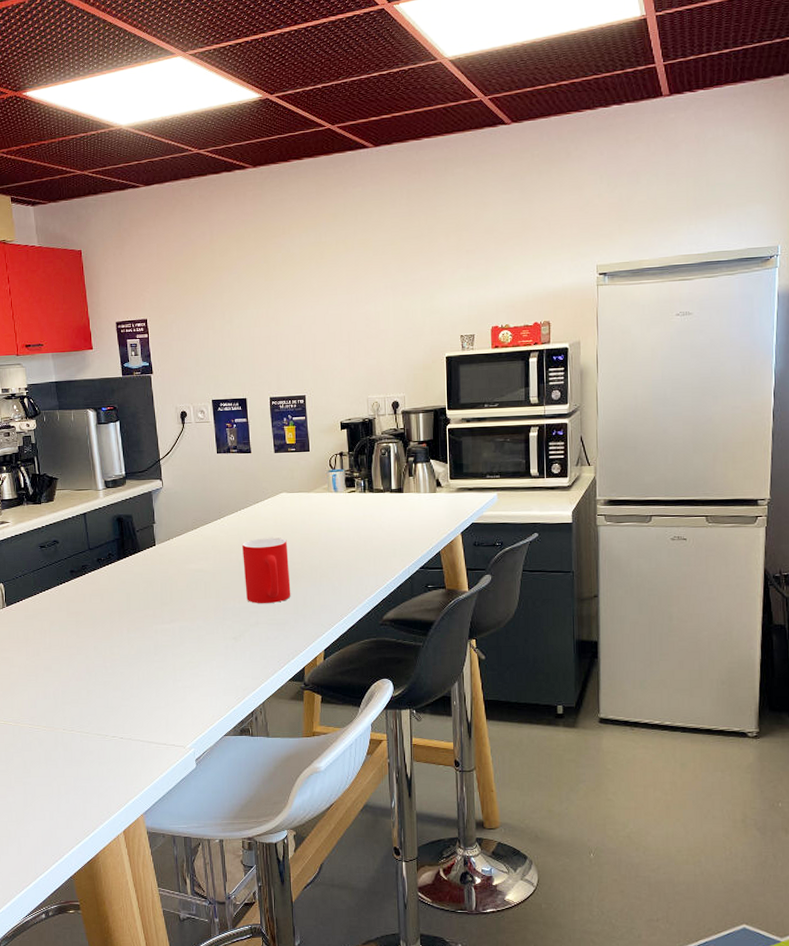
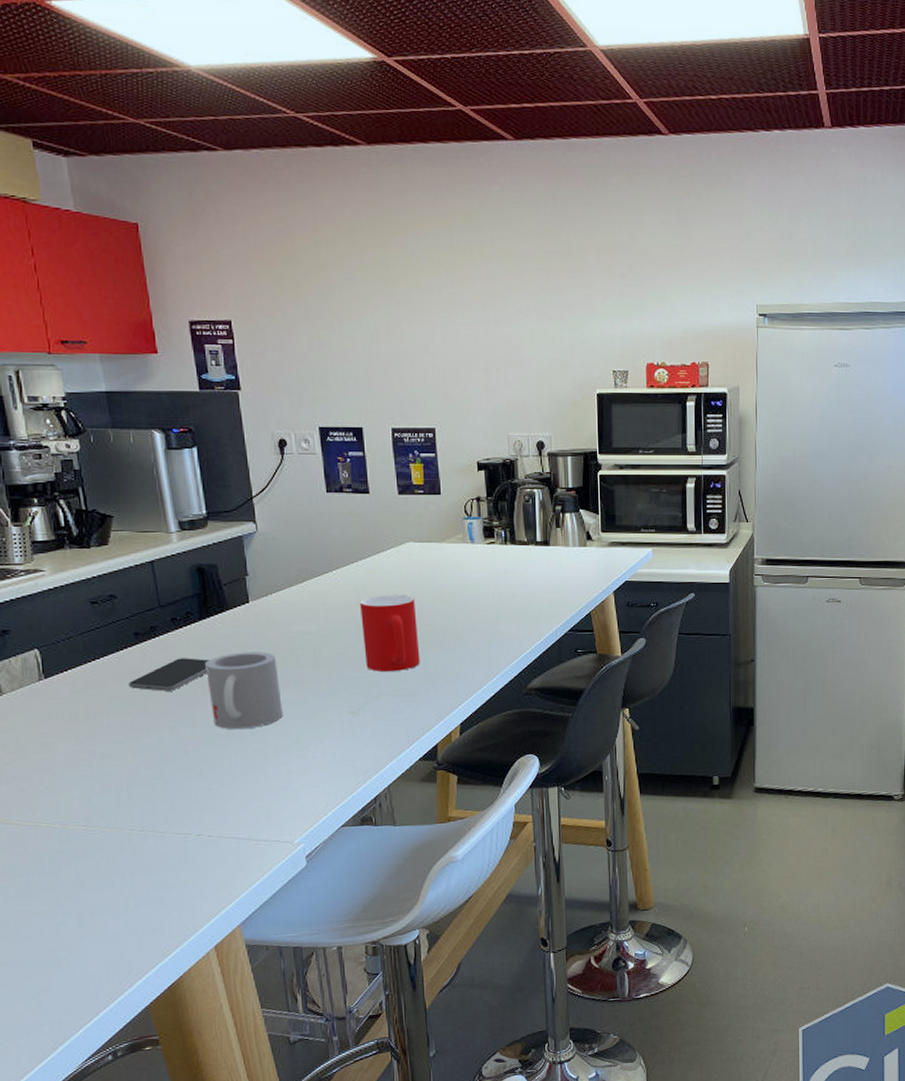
smartphone: none [64,591,125,618] -> present [128,658,210,691]
mug: none [122,586,180,650] -> present [205,651,283,730]

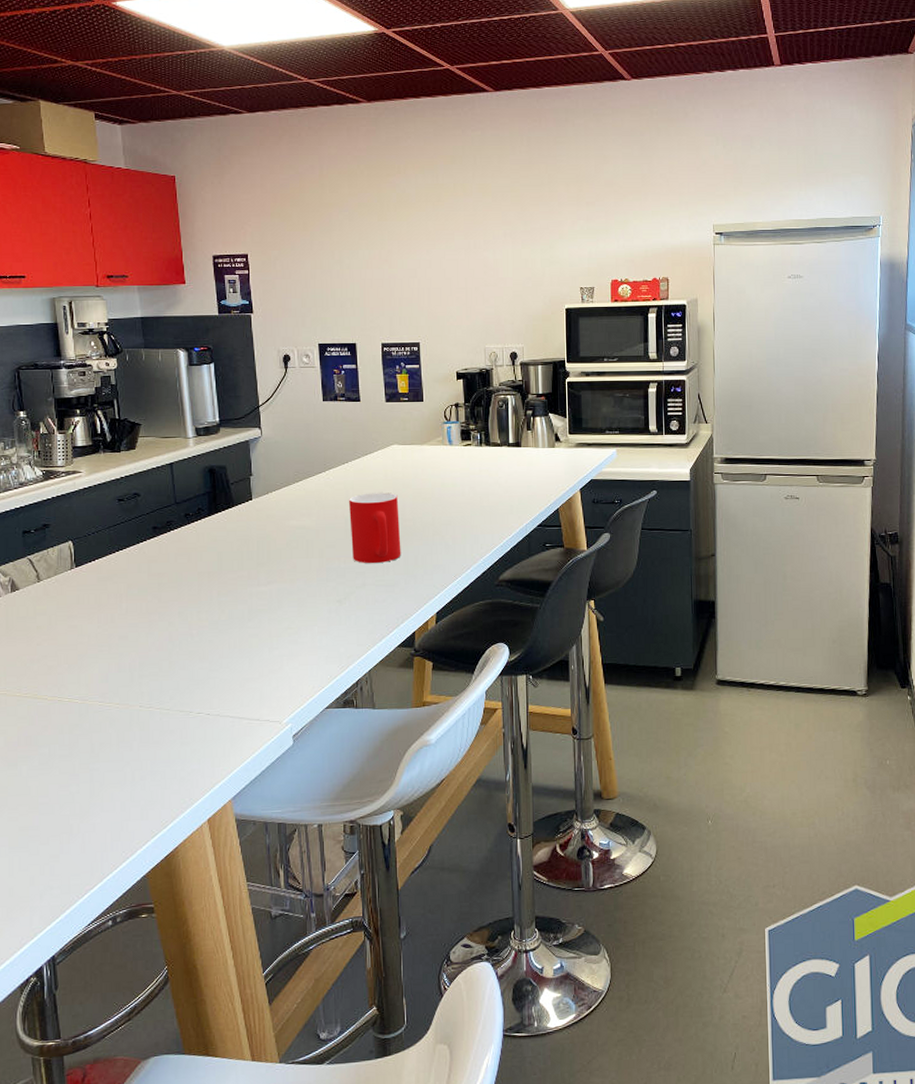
smartphone: present [128,658,210,691] -> none [145,549,216,580]
mug: present [205,651,283,730] -> none [212,544,277,616]

